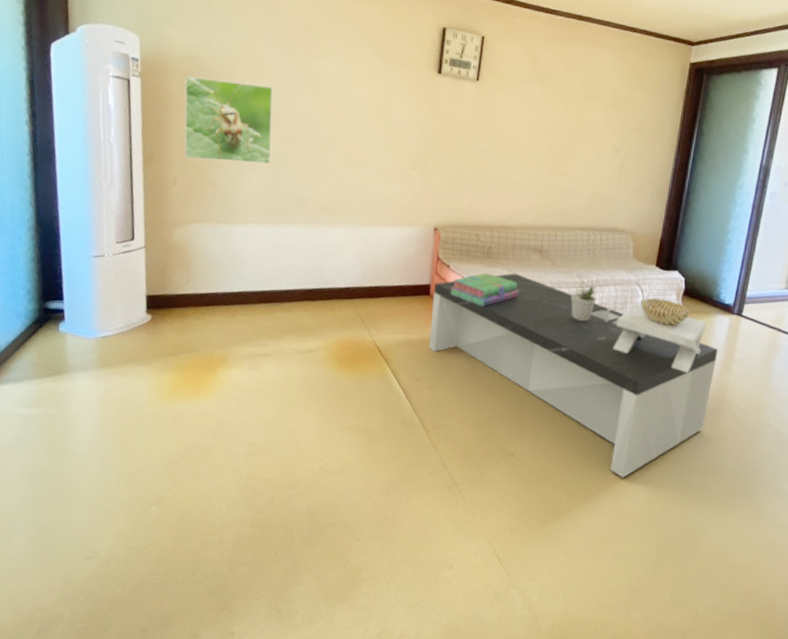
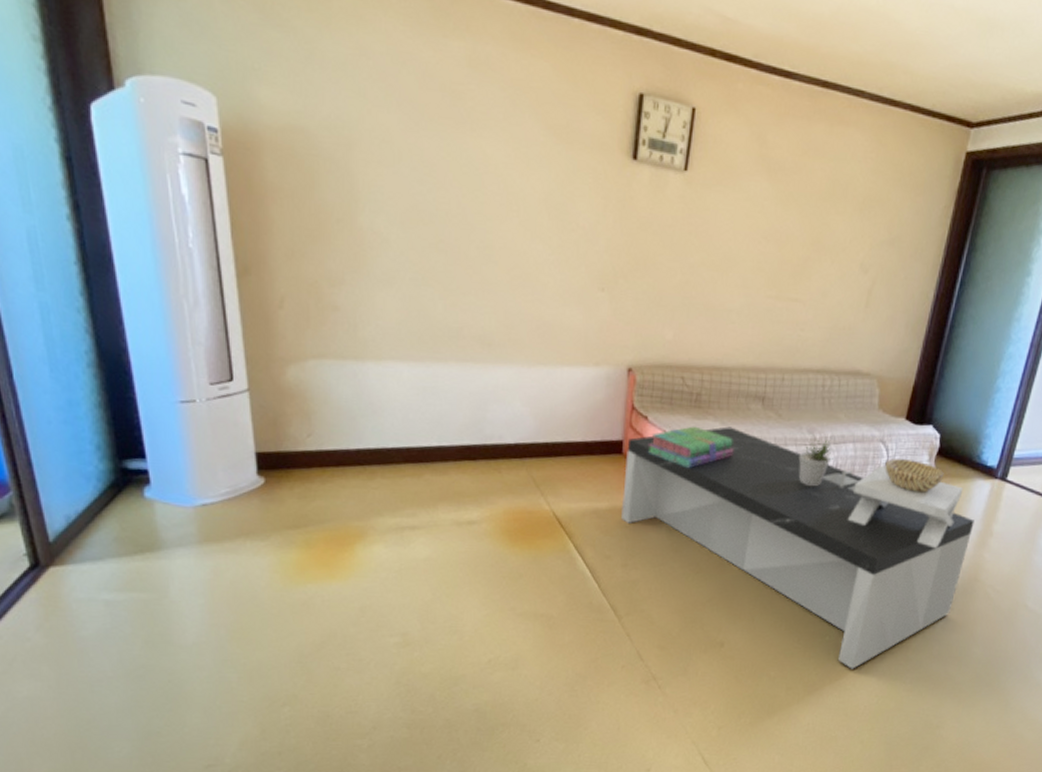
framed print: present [184,77,273,164] -> none [286,156,410,281]

